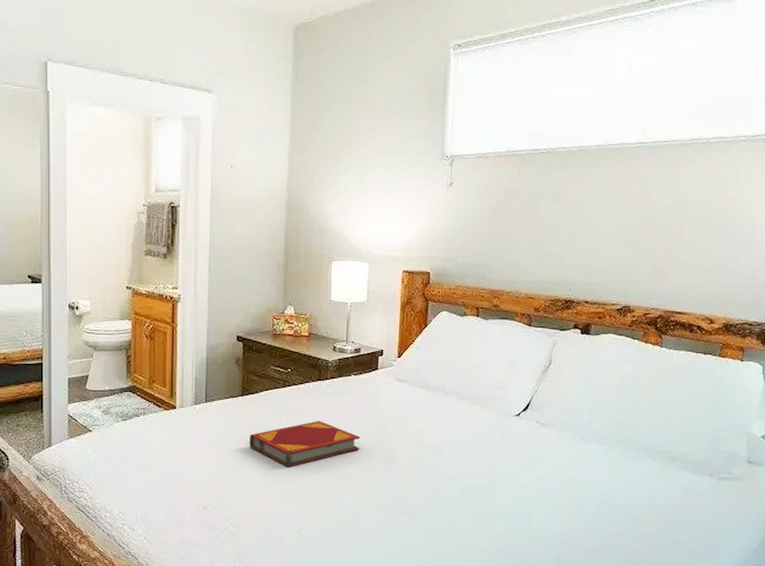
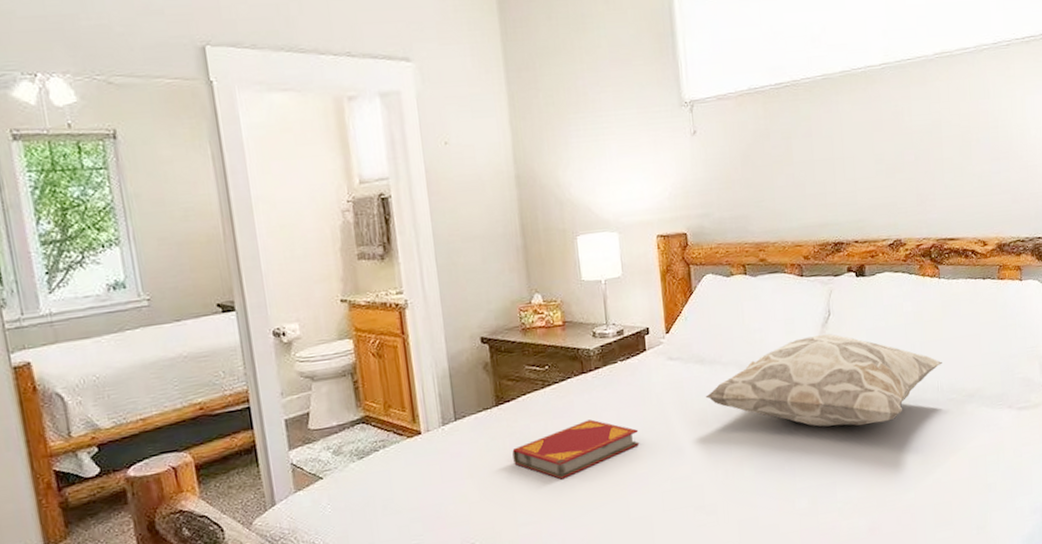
decorative pillow: none [424,381,651,468] -> present [705,334,942,427]

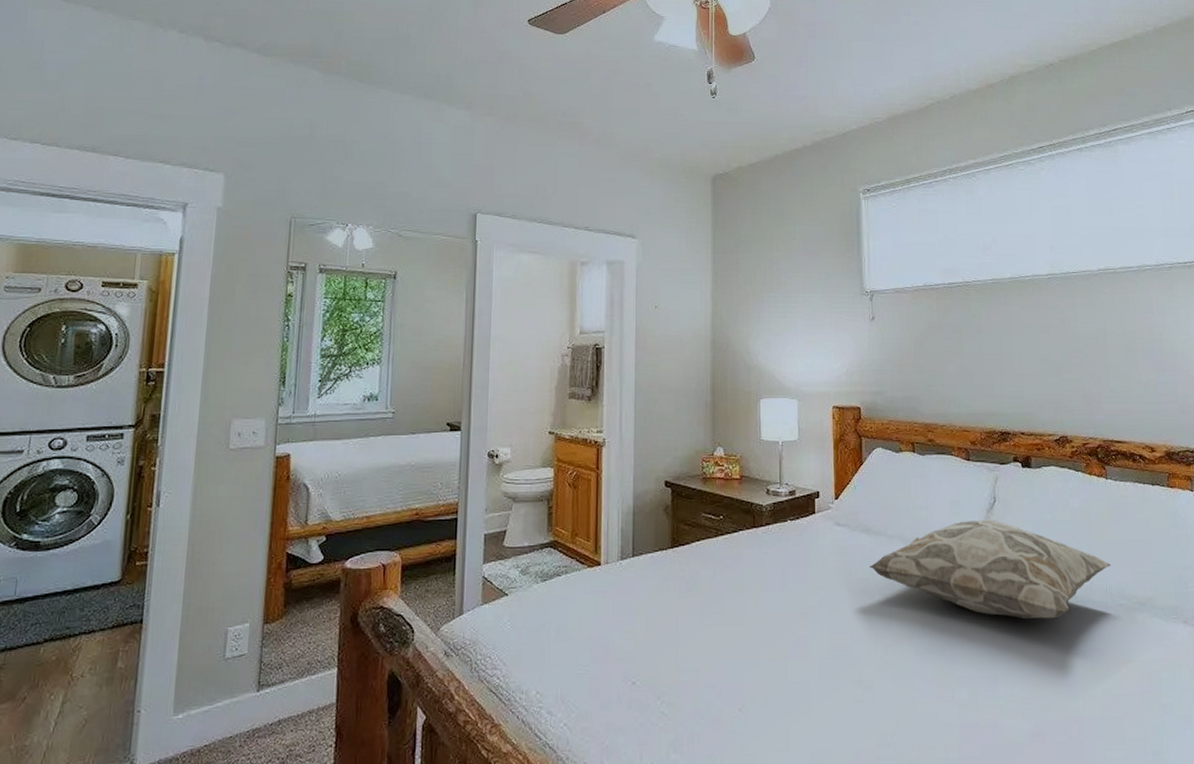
hardback book: present [512,419,640,480] -> none [681,574,802,630]

